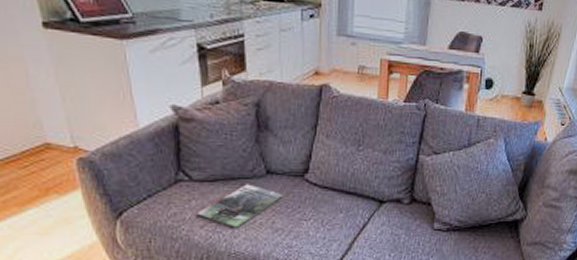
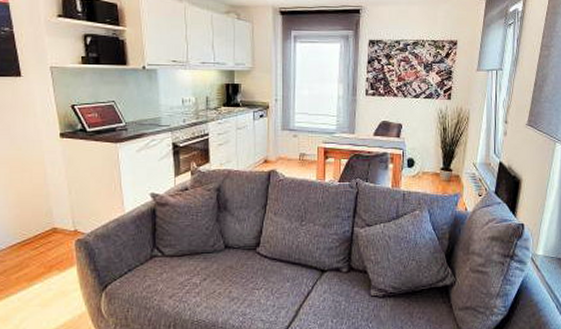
magazine: present [196,184,282,228] -> none [166,258,238,297]

